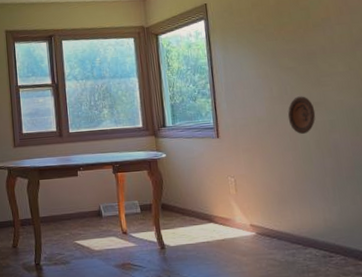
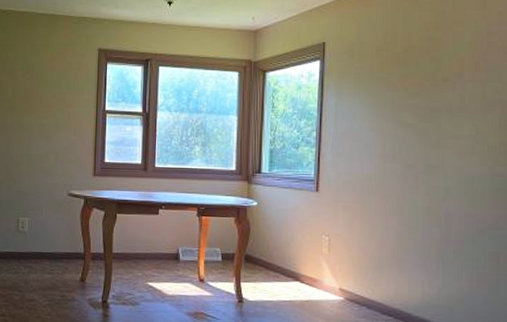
decorative plate: present [287,96,316,134] -> none [398,156,430,198]

